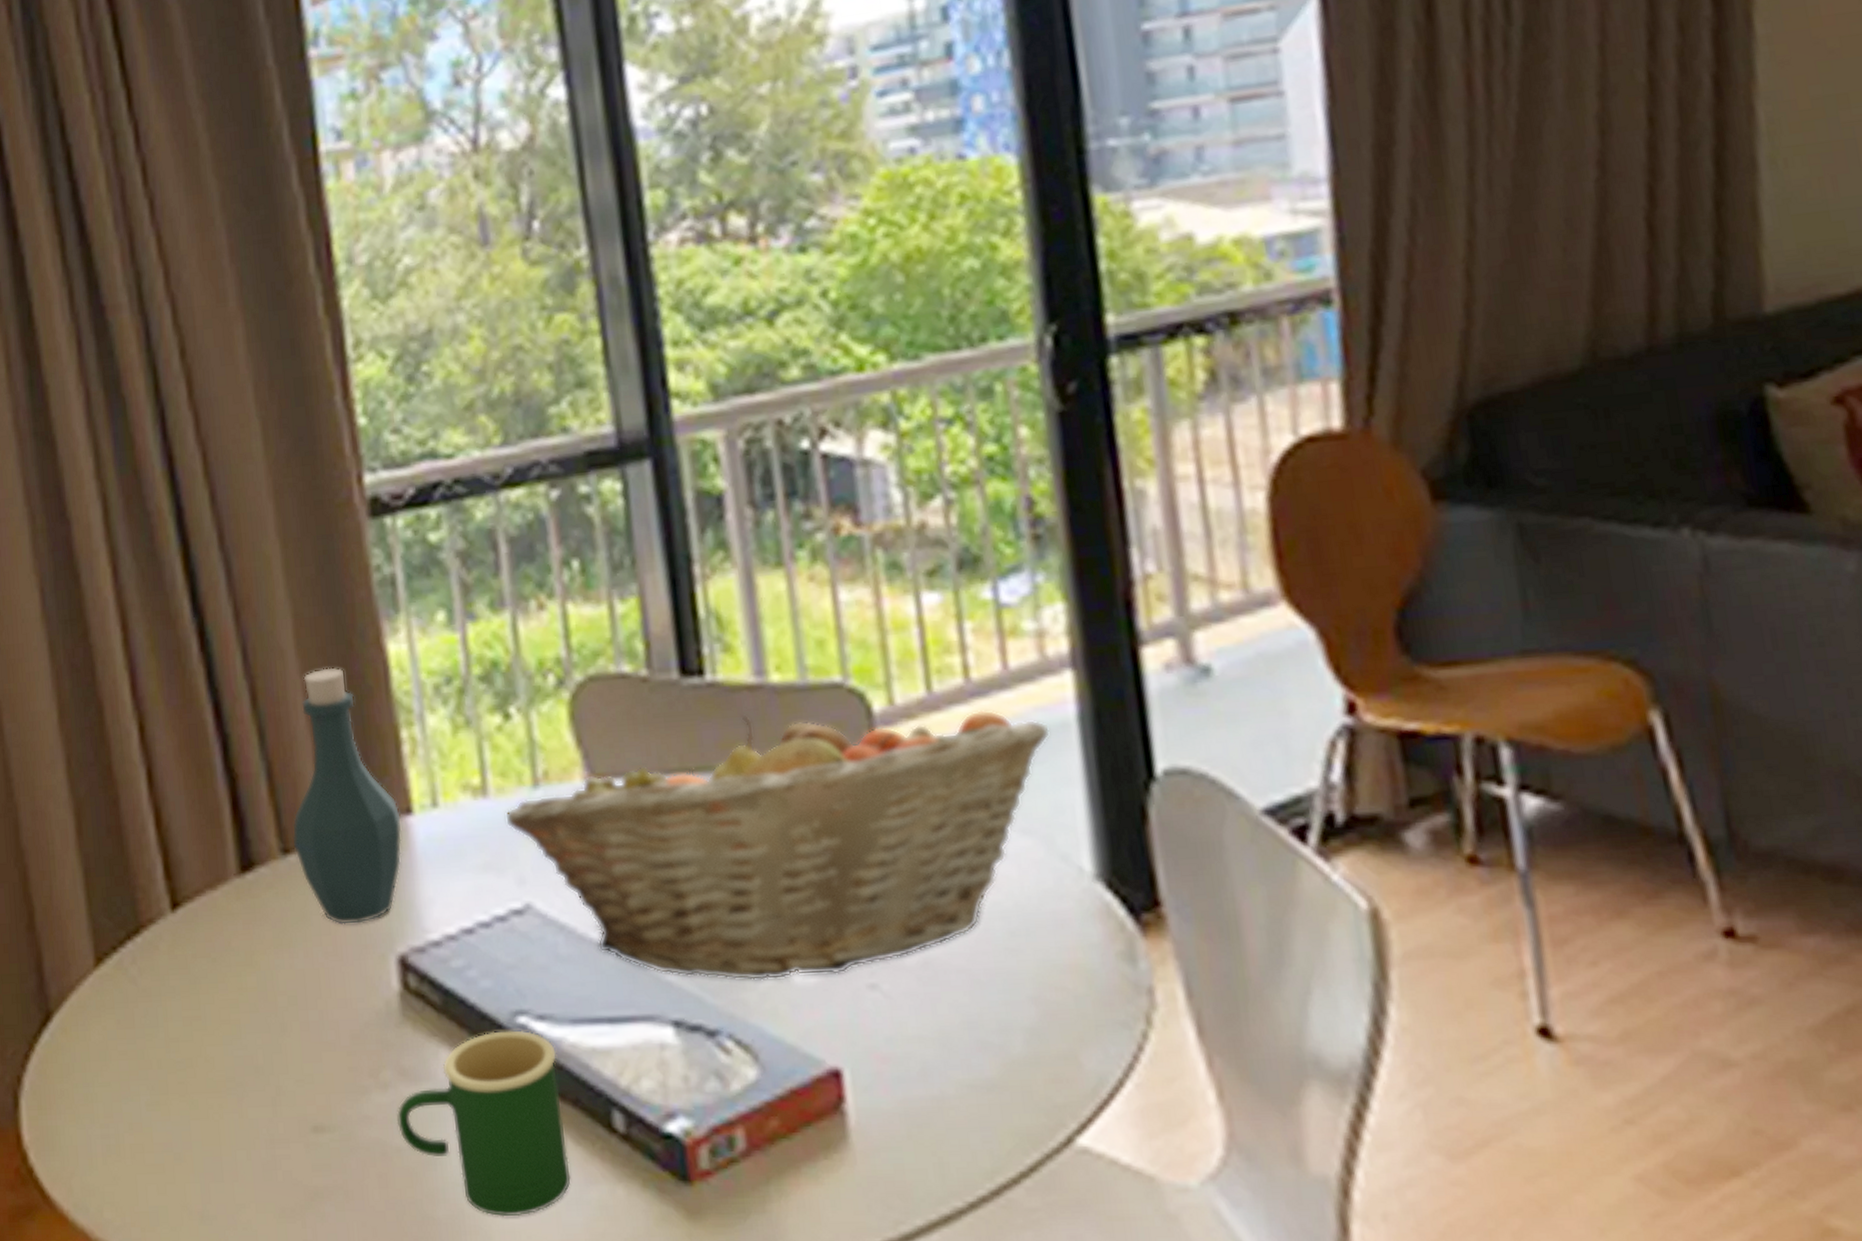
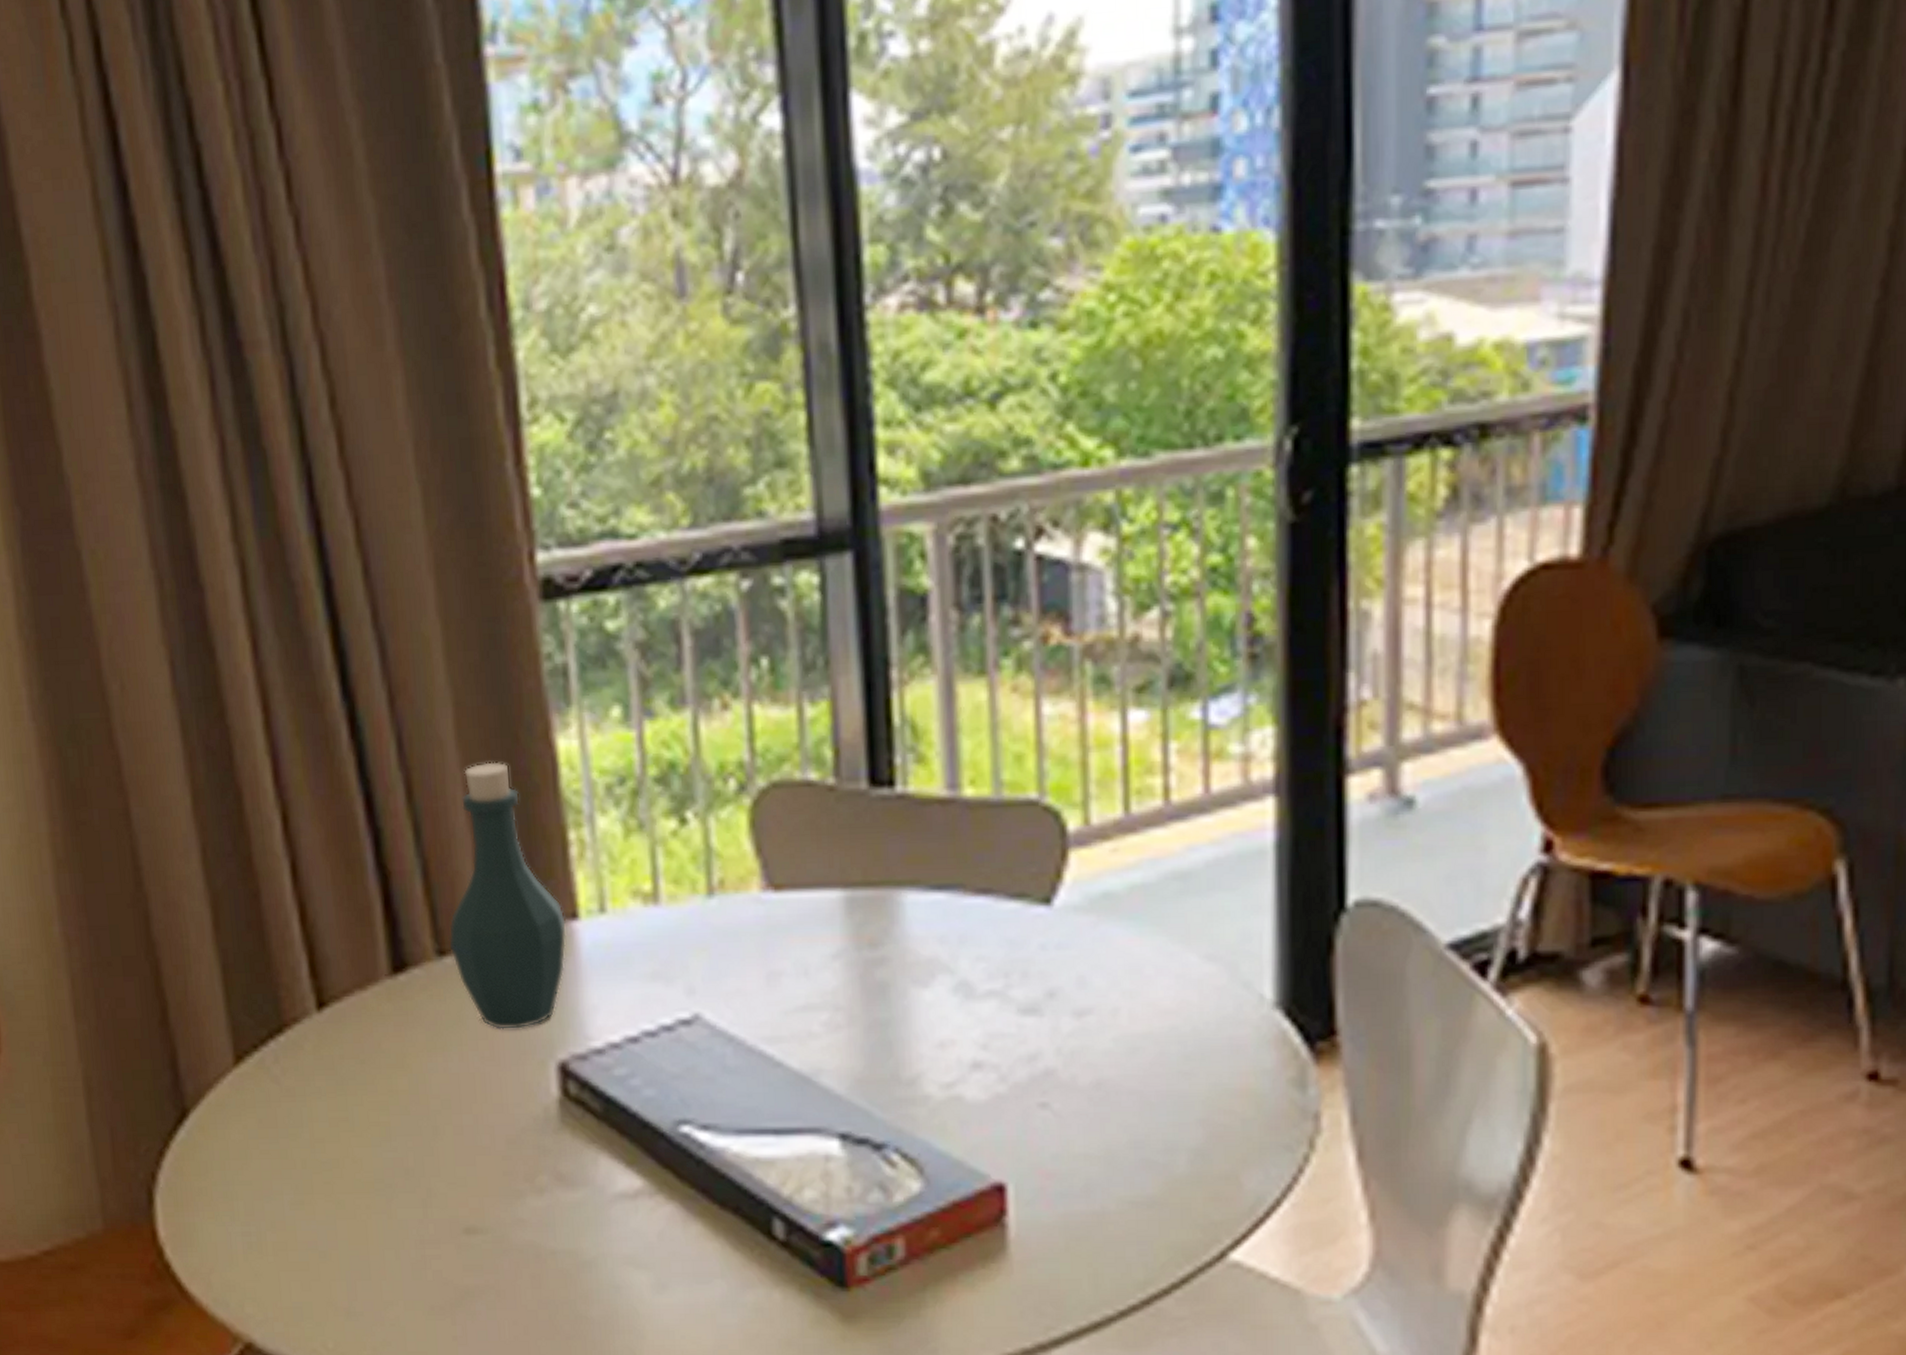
mug: present [397,1030,571,1217] -> none [552,1139,728,1318]
fruit basket: present [504,709,1051,981] -> none [676,829,1246,1097]

